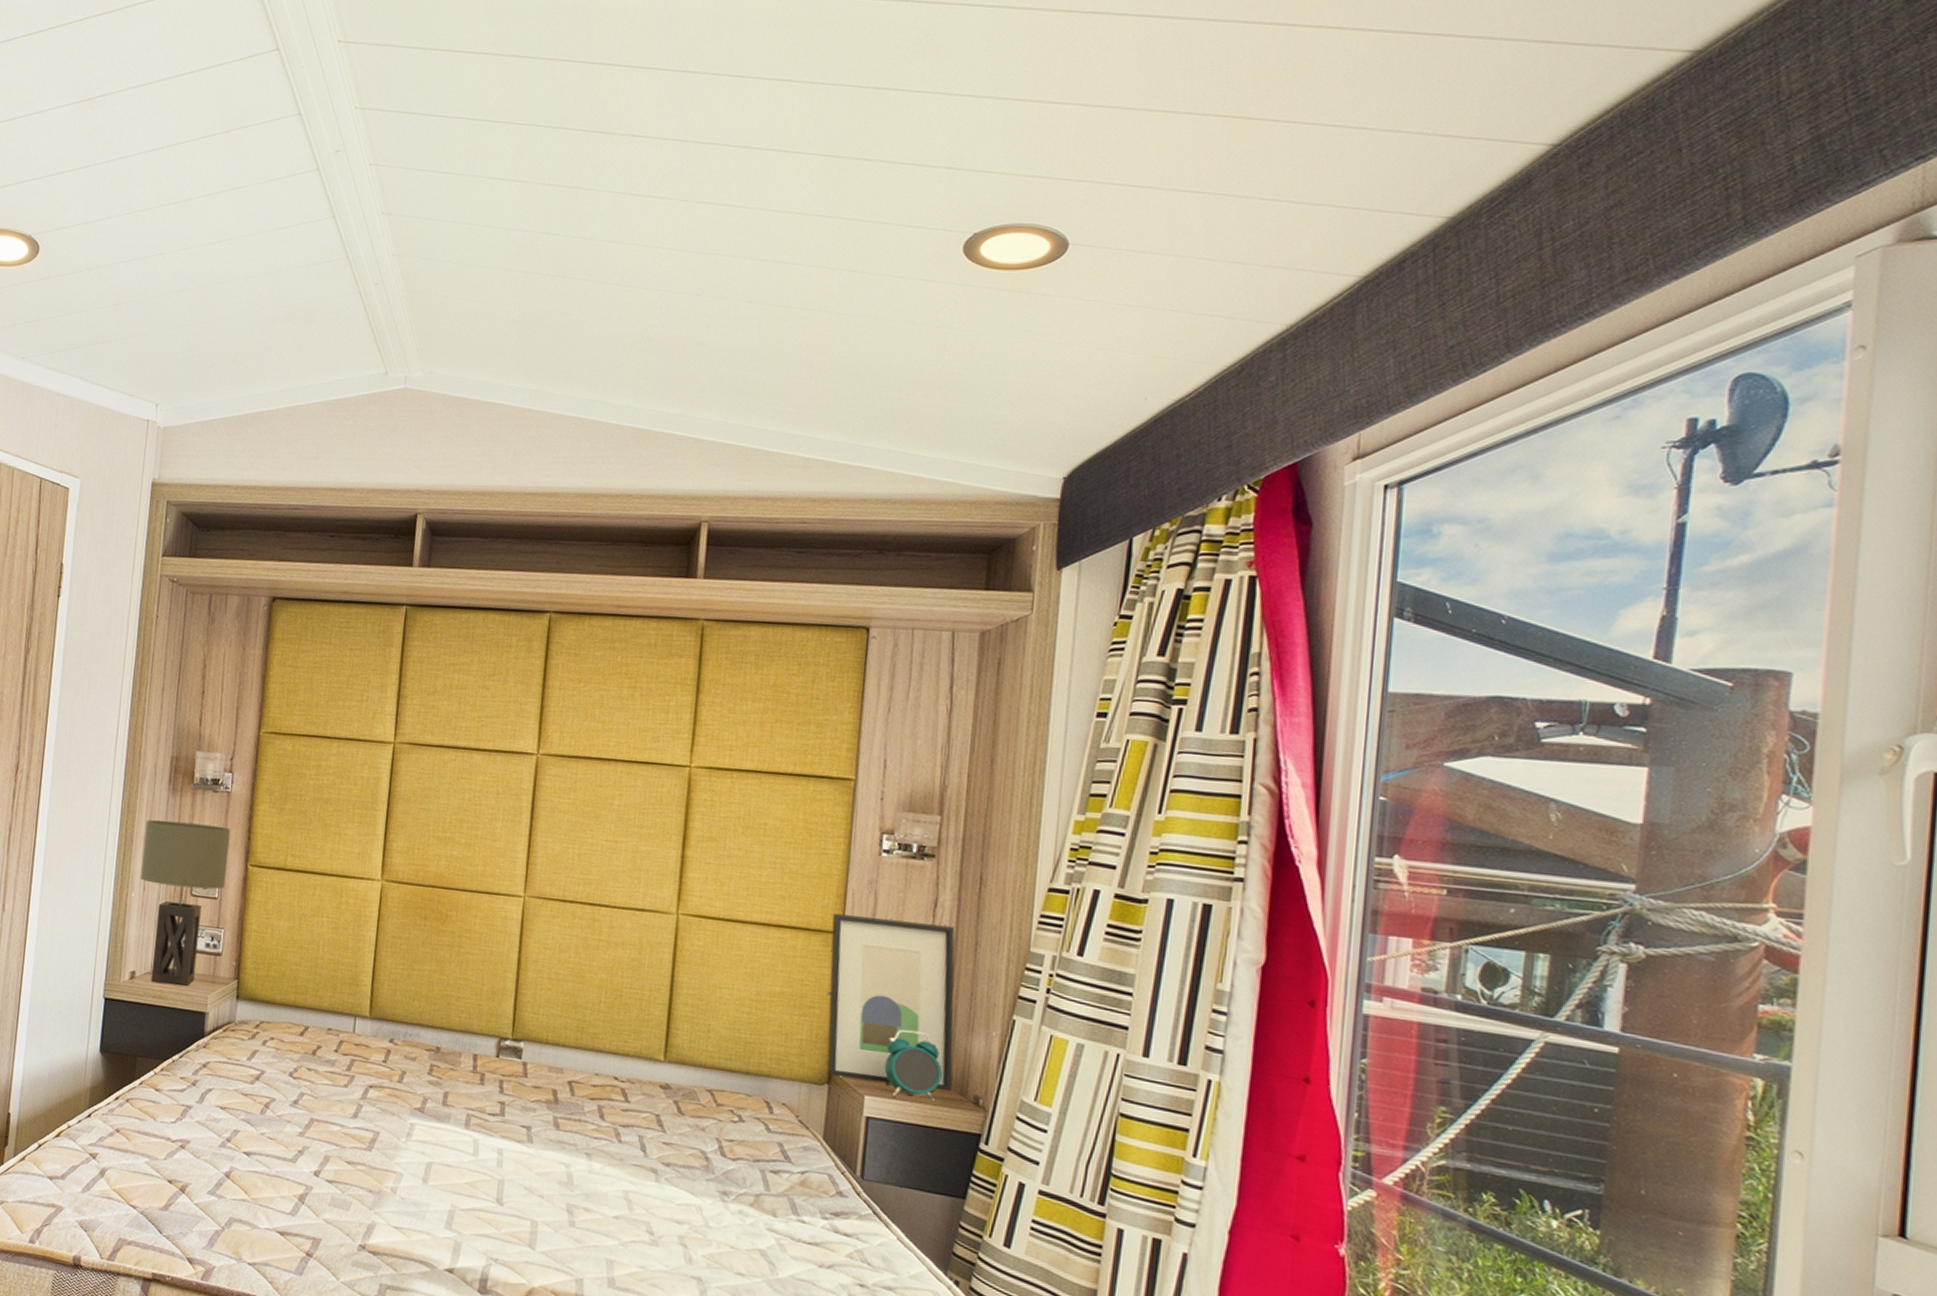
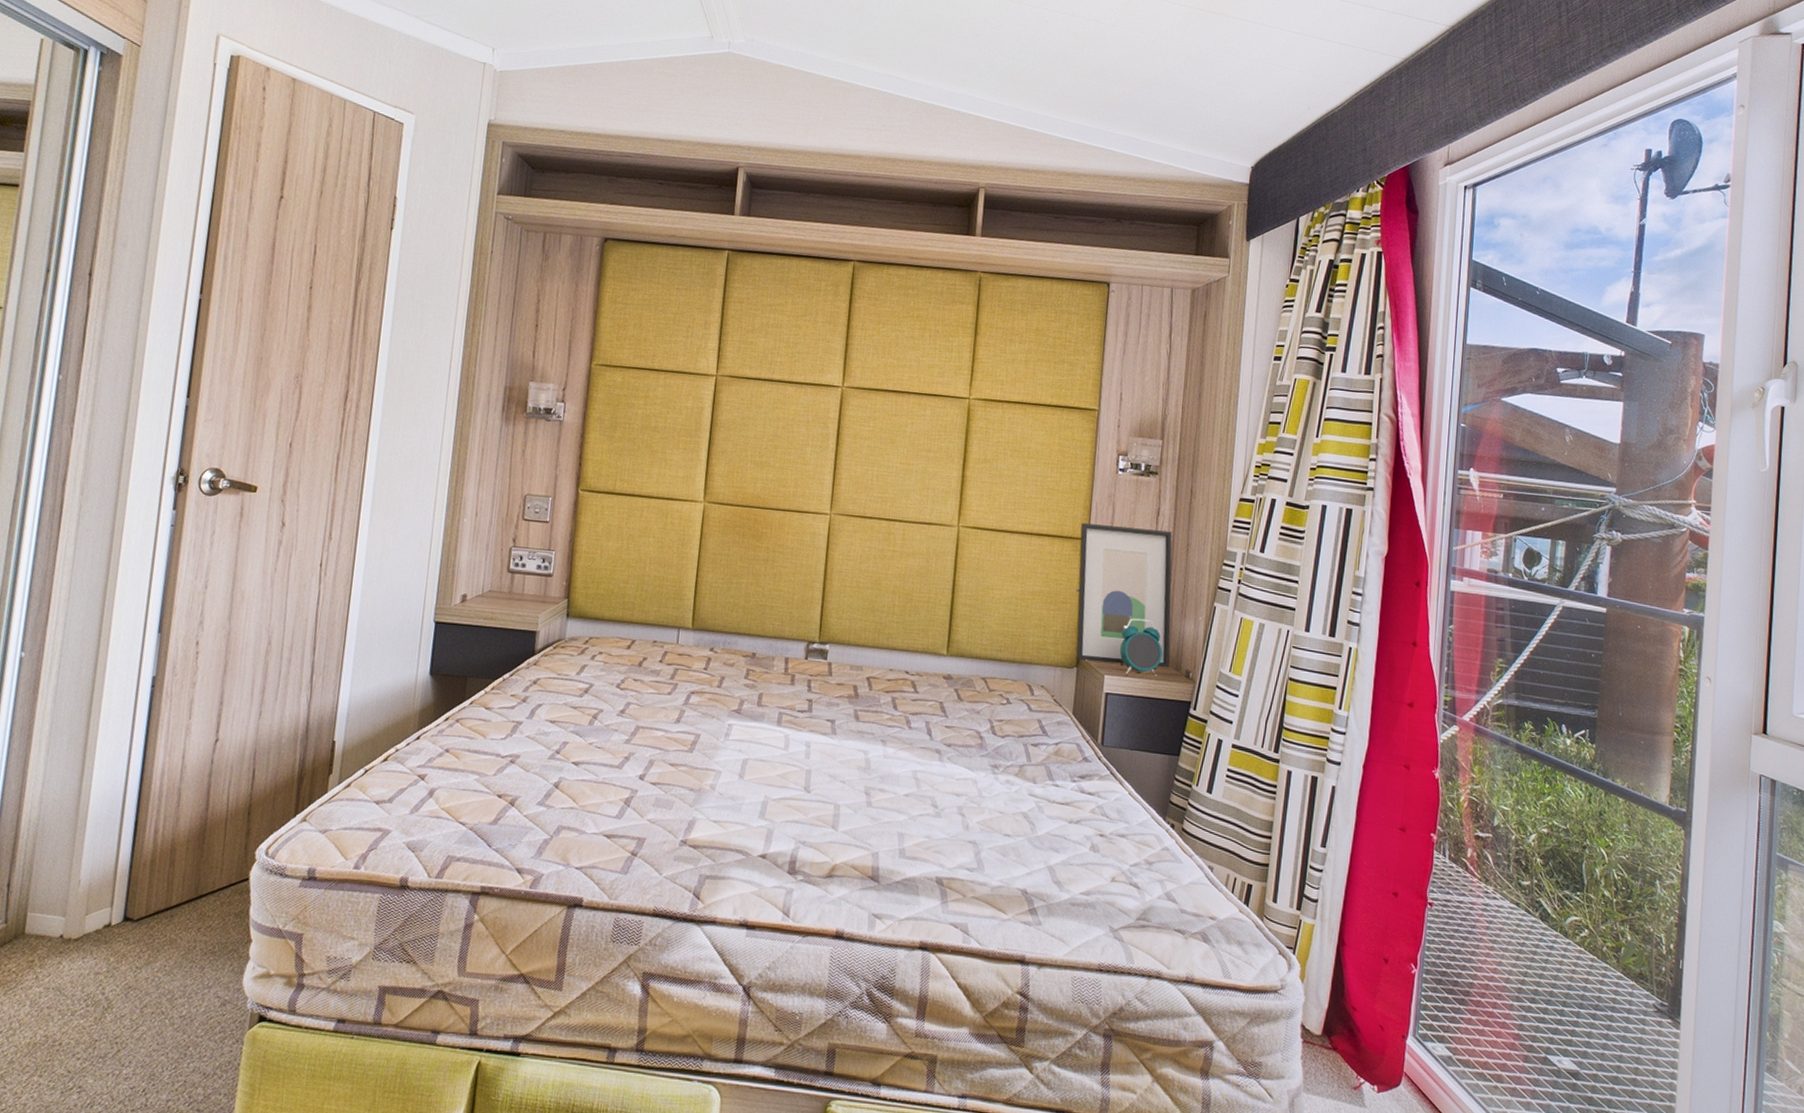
table lamp: present [141,820,231,986] -> none [473,447,563,607]

